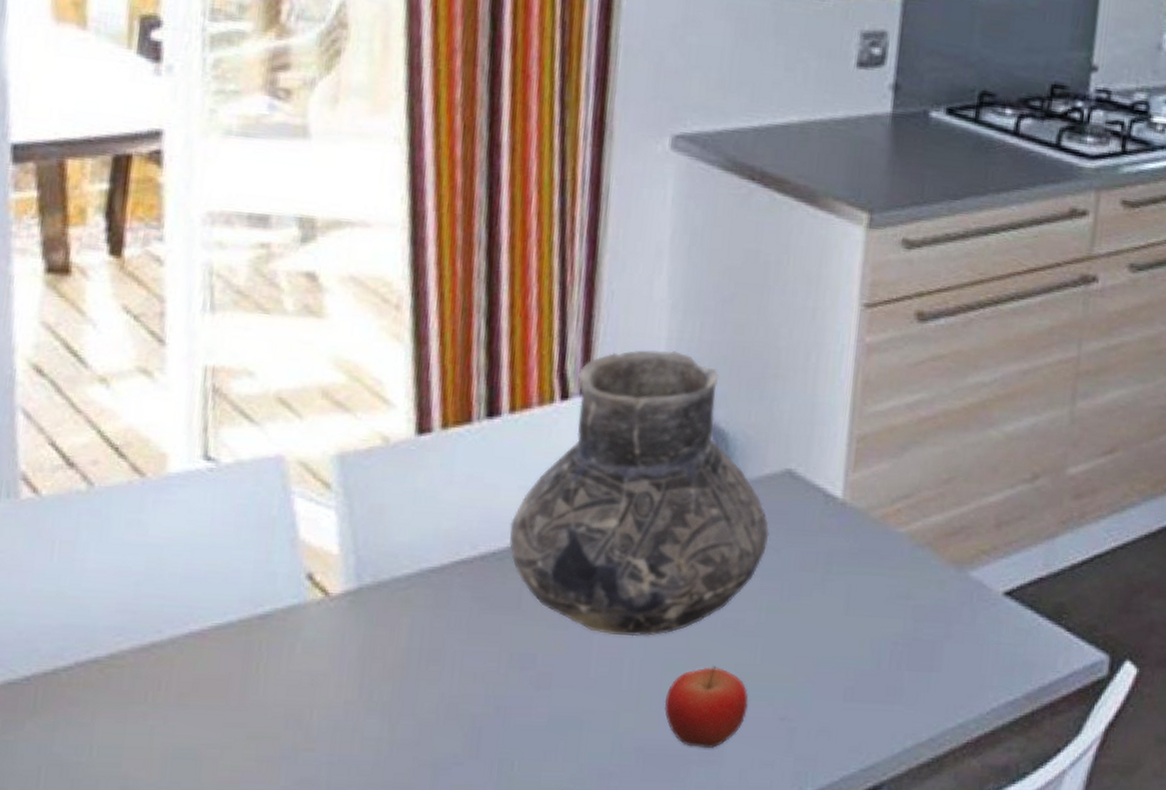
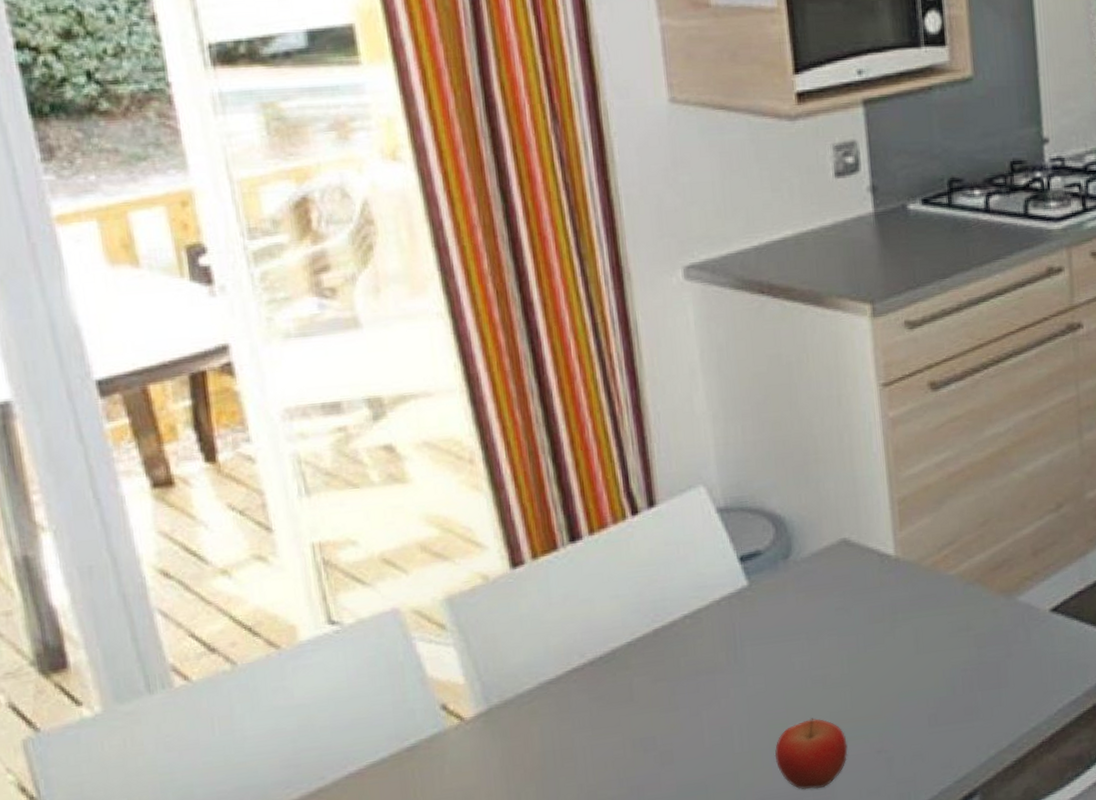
vase: present [509,350,769,637] -> none [609,455,838,708]

